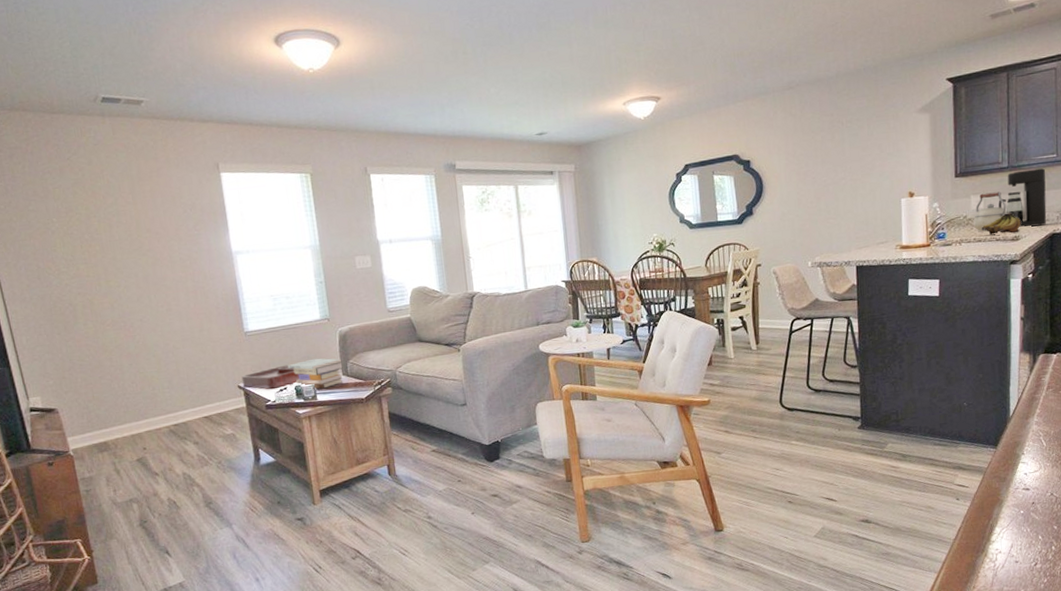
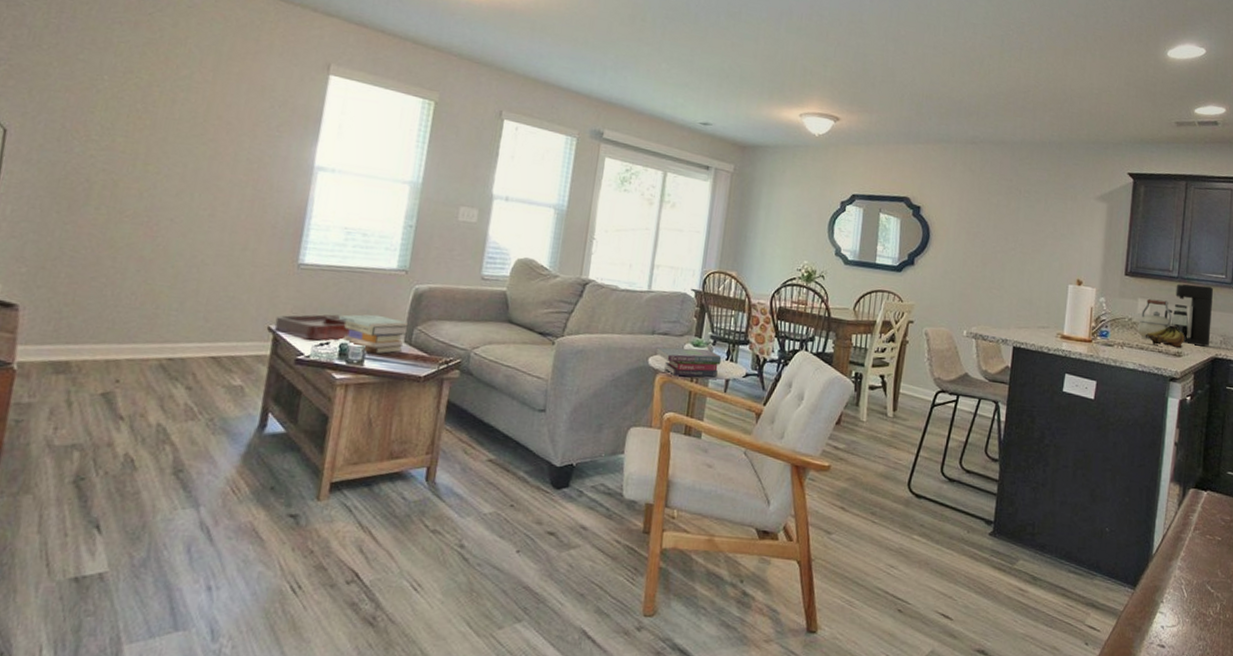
books: none [543,327,600,355] -> present [655,347,722,378]

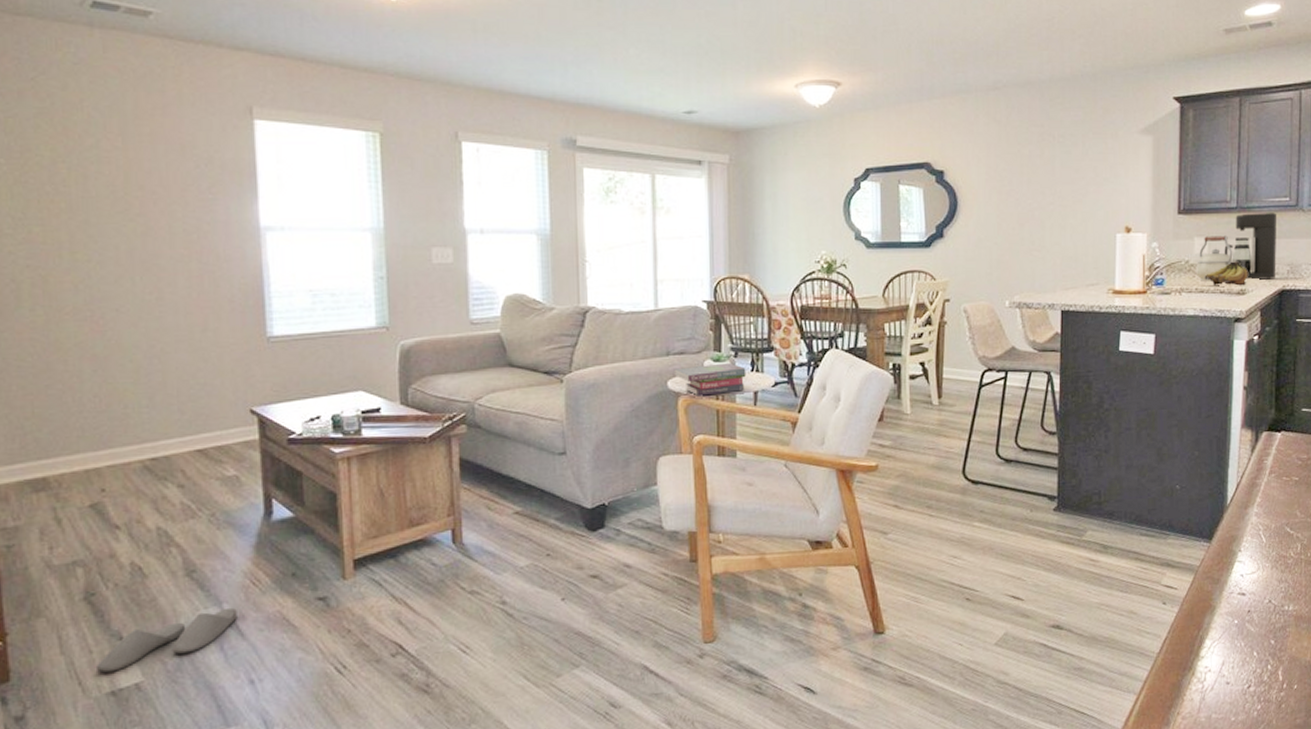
slippers: none [67,511,212,558] -> present [97,607,237,673]
decorative tray: present [274,314,352,341] -> none [256,385,341,417]
books: present [338,314,409,355] -> none [324,379,402,421]

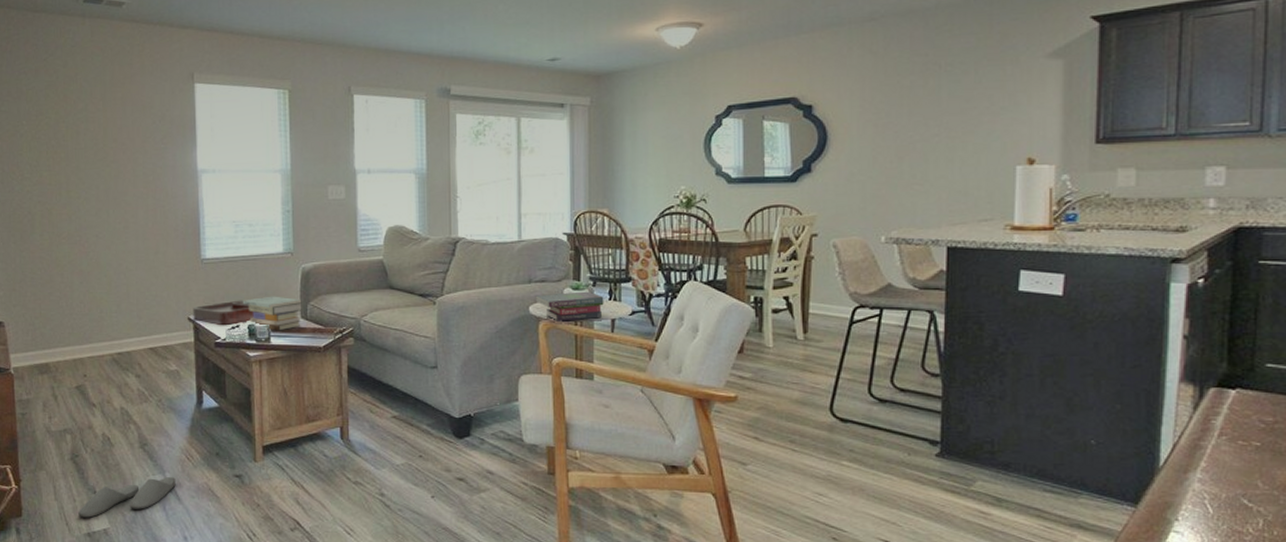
decorative tray: none [256,385,341,417] -> present [193,300,255,325]
books: none [324,379,402,421] -> present [242,296,302,331]
kettle: present [1195,235,1237,283] -> none [1119,166,1175,218]
fruit: present [1204,261,1248,287] -> none [1130,195,1190,223]
coffee maker: present [1224,213,1277,280] -> none [1158,139,1232,216]

